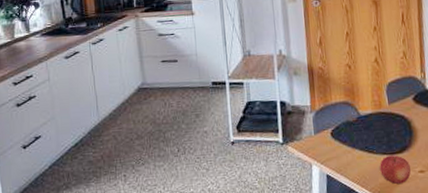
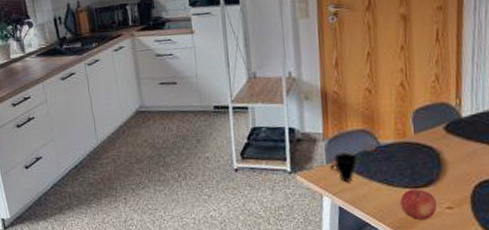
cup: none [318,123,342,151] -> present [330,153,359,182]

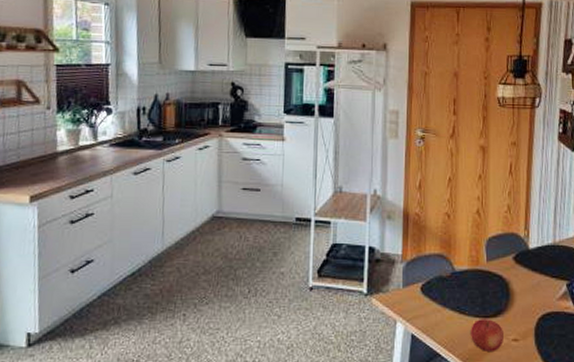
cup: present [330,153,359,182] -> none [406,277,434,307]

